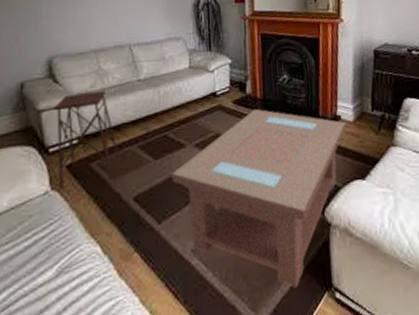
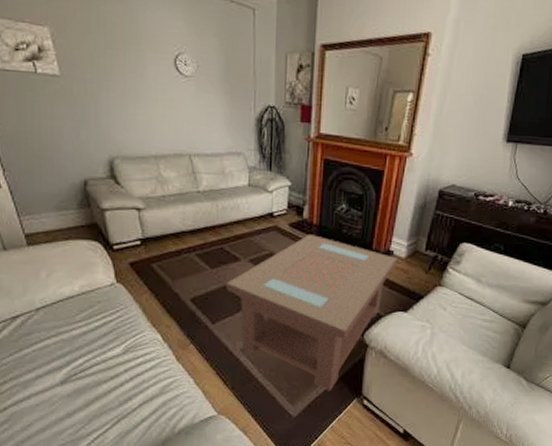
side table: present [54,90,120,190] -> none [116,197,178,284]

